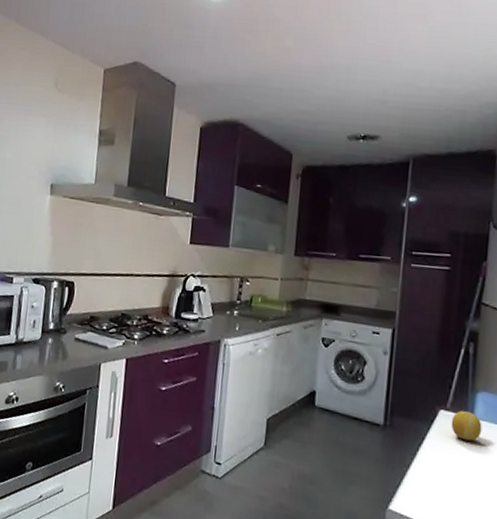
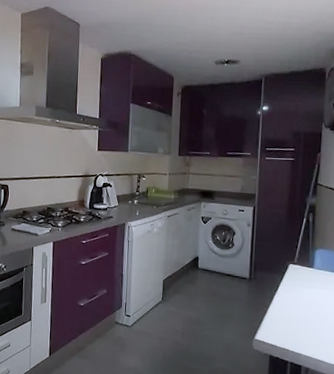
fruit: present [450,411,482,442] -> none [297,264,320,286]

